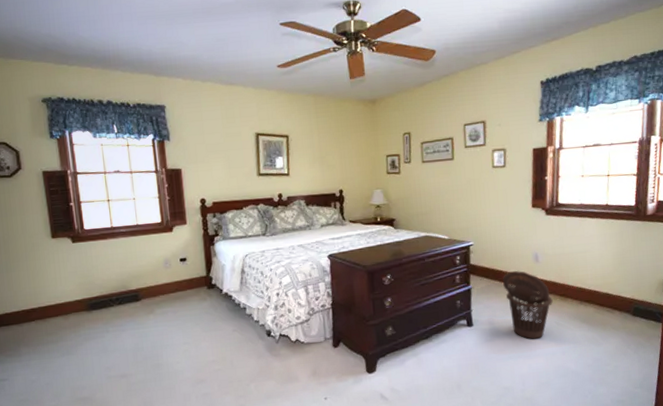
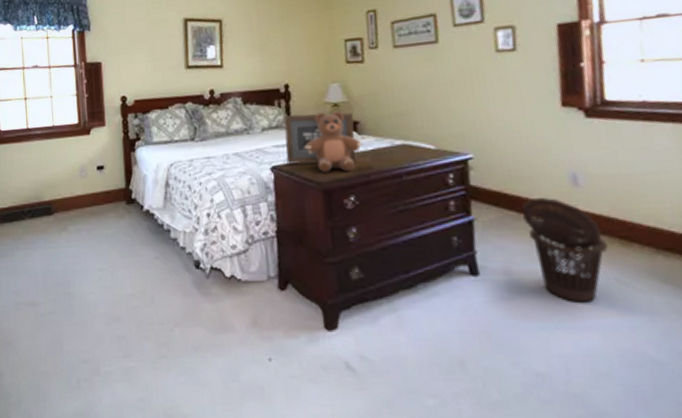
picture frame: none [338,212,393,253] -> present [284,113,357,165]
teddy bear: none [354,211,397,258] -> present [304,111,362,173]

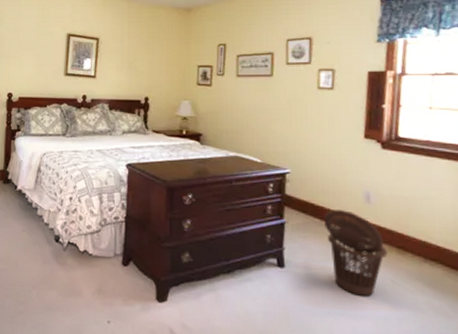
picture frame: present [284,113,357,165] -> none [140,123,198,167]
teddy bear: present [304,111,362,173] -> none [155,123,203,173]

